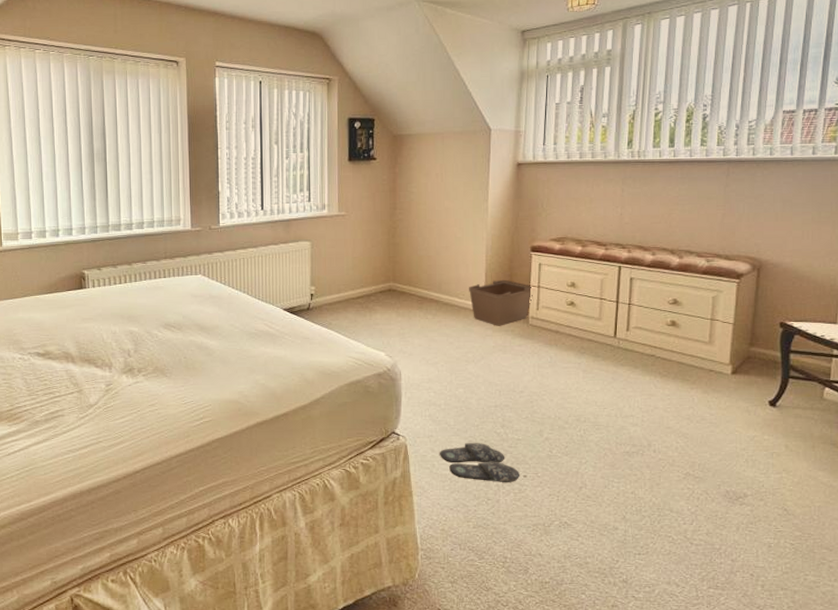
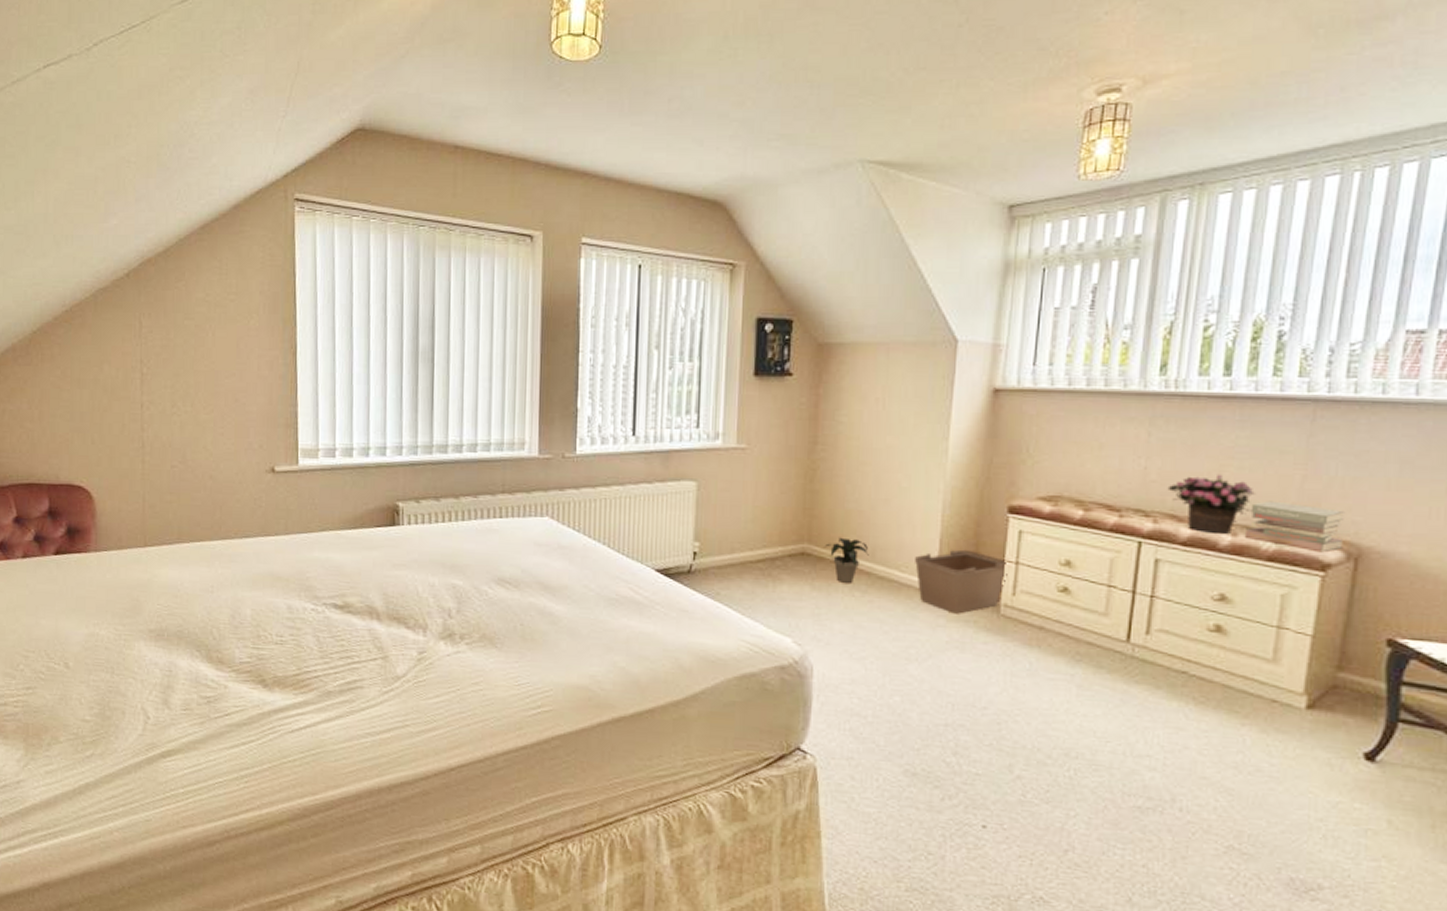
potted plant: none [404,276,437,309] -> present [824,537,869,583]
slippers: present [440,443,519,482] -> none [862,772,976,833]
potted flower: none [636,216,693,257] -> present [1167,474,1255,534]
books: none [688,232,750,266] -> present [1246,500,1344,553]

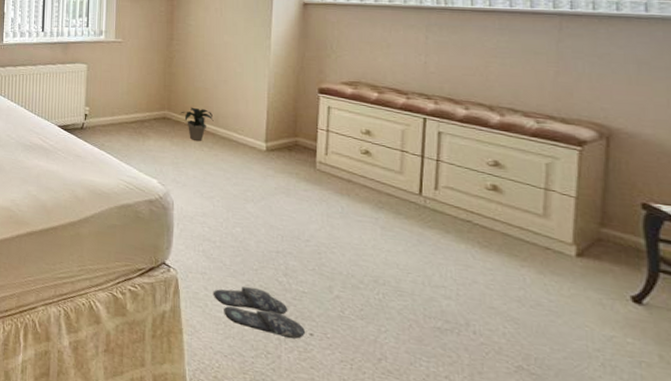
slippers: none [862,772,976,833] -> present [214,287,305,339]
bicycle basket: present [915,549,1008,614] -> none [249,119,321,168]
potted flower: present [1167,474,1255,534] -> none [444,68,516,114]
books: present [1246,500,1344,553] -> none [511,90,595,132]

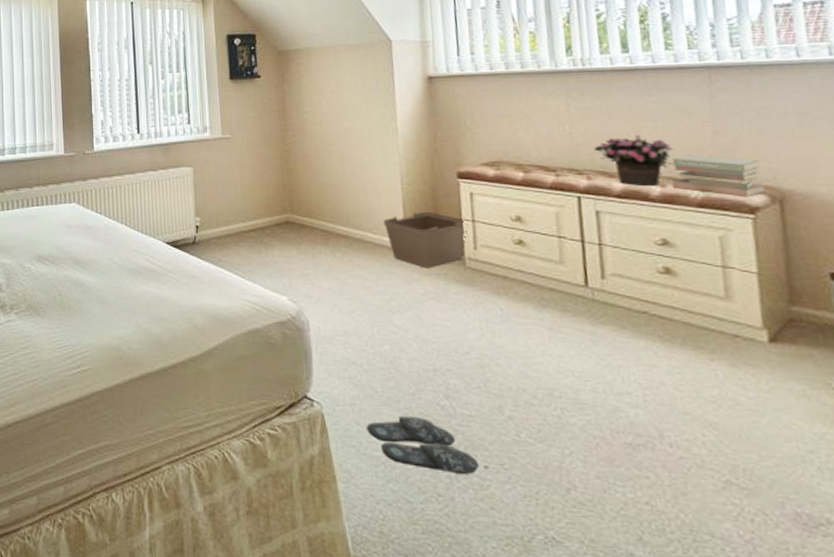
potted plant: present [180,107,214,141] -> none [304,207,344,246]
bicycle basket: none [249,119,321,168] -> present [384,211,467,268]
potted flower: none [444,68,516,114] -> present [593,134,674,186]
books: none [511,90,595,132] -> present [672,154,765,198]

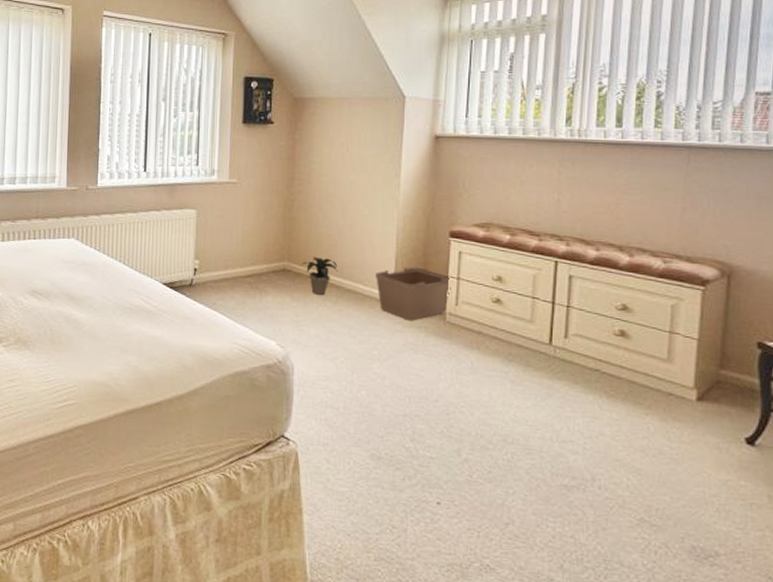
potted plant: none [304,207,344,246] -> present [301,256,338,295]
slippers: present [367,416,478,474] -> none [336,456,432,509]
potted flower: present [593,134,674,186] -> none [576,206,646,255]
books: present [672,154,765,198] -> none [640,228,717,271]

